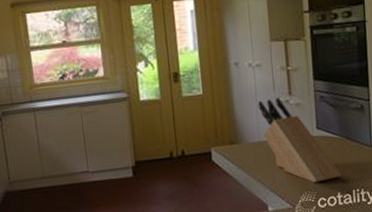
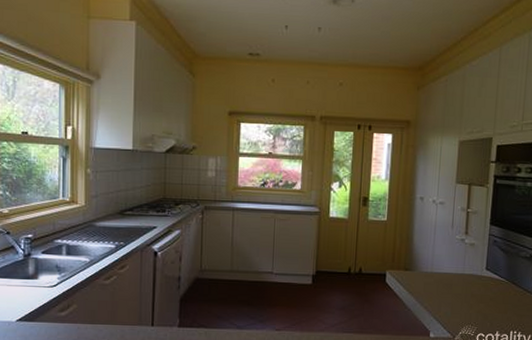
knife block: present [258,97,342,183] -> none [435,234,503,319]

